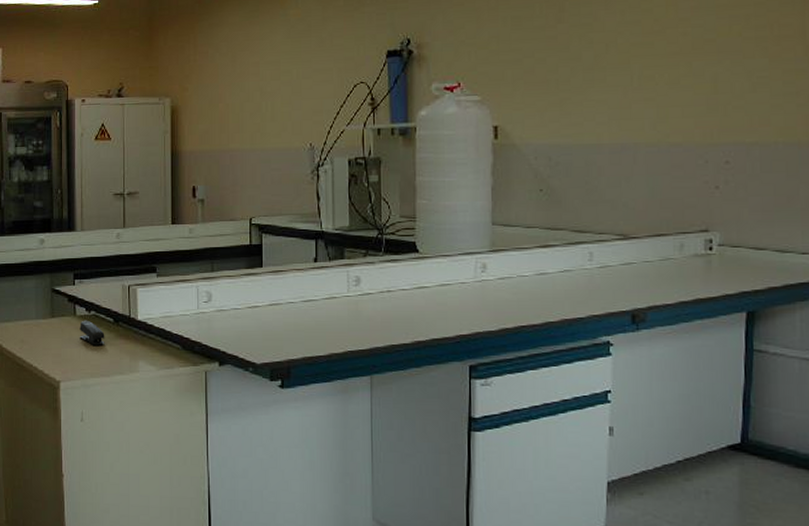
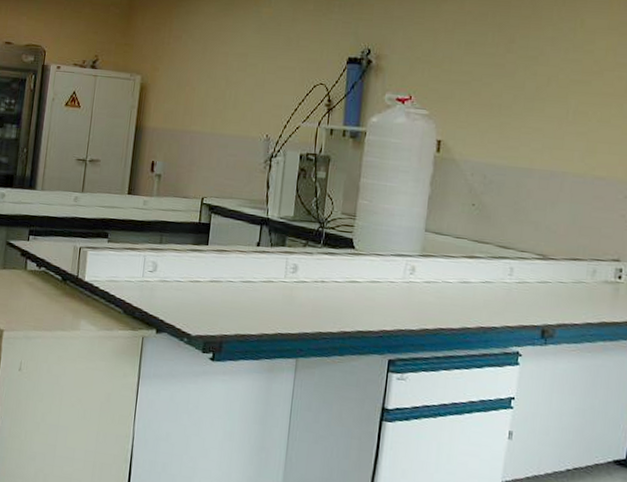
stapler: present [79,320,105,345] -> none [27,275,52,301]

